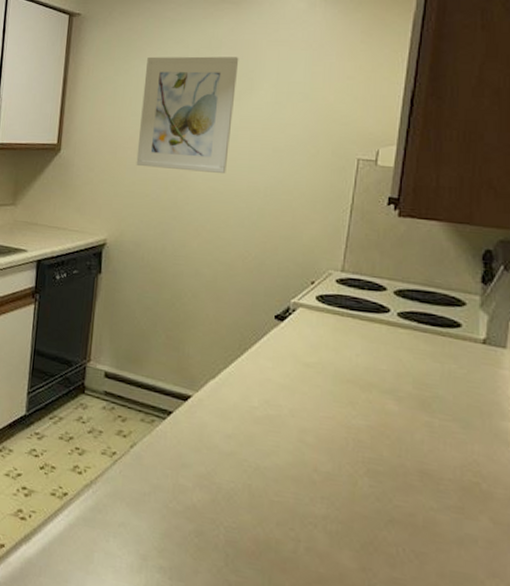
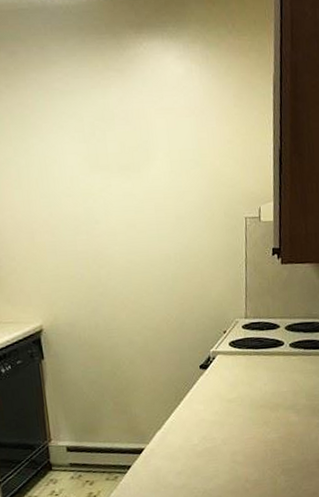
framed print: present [136,56,239,174] -> none [45,128,139,249]

